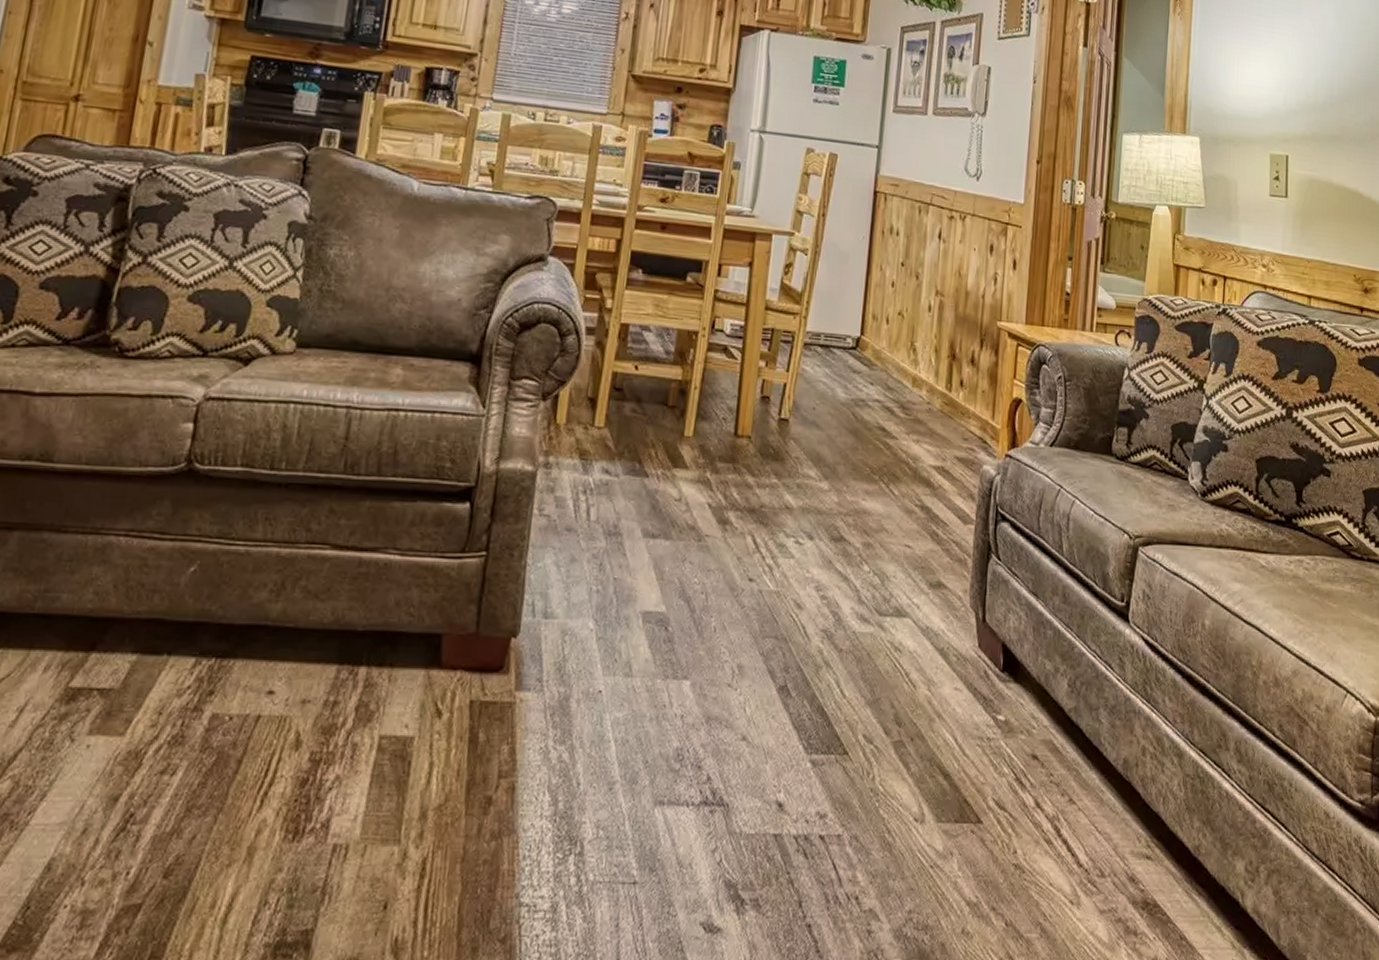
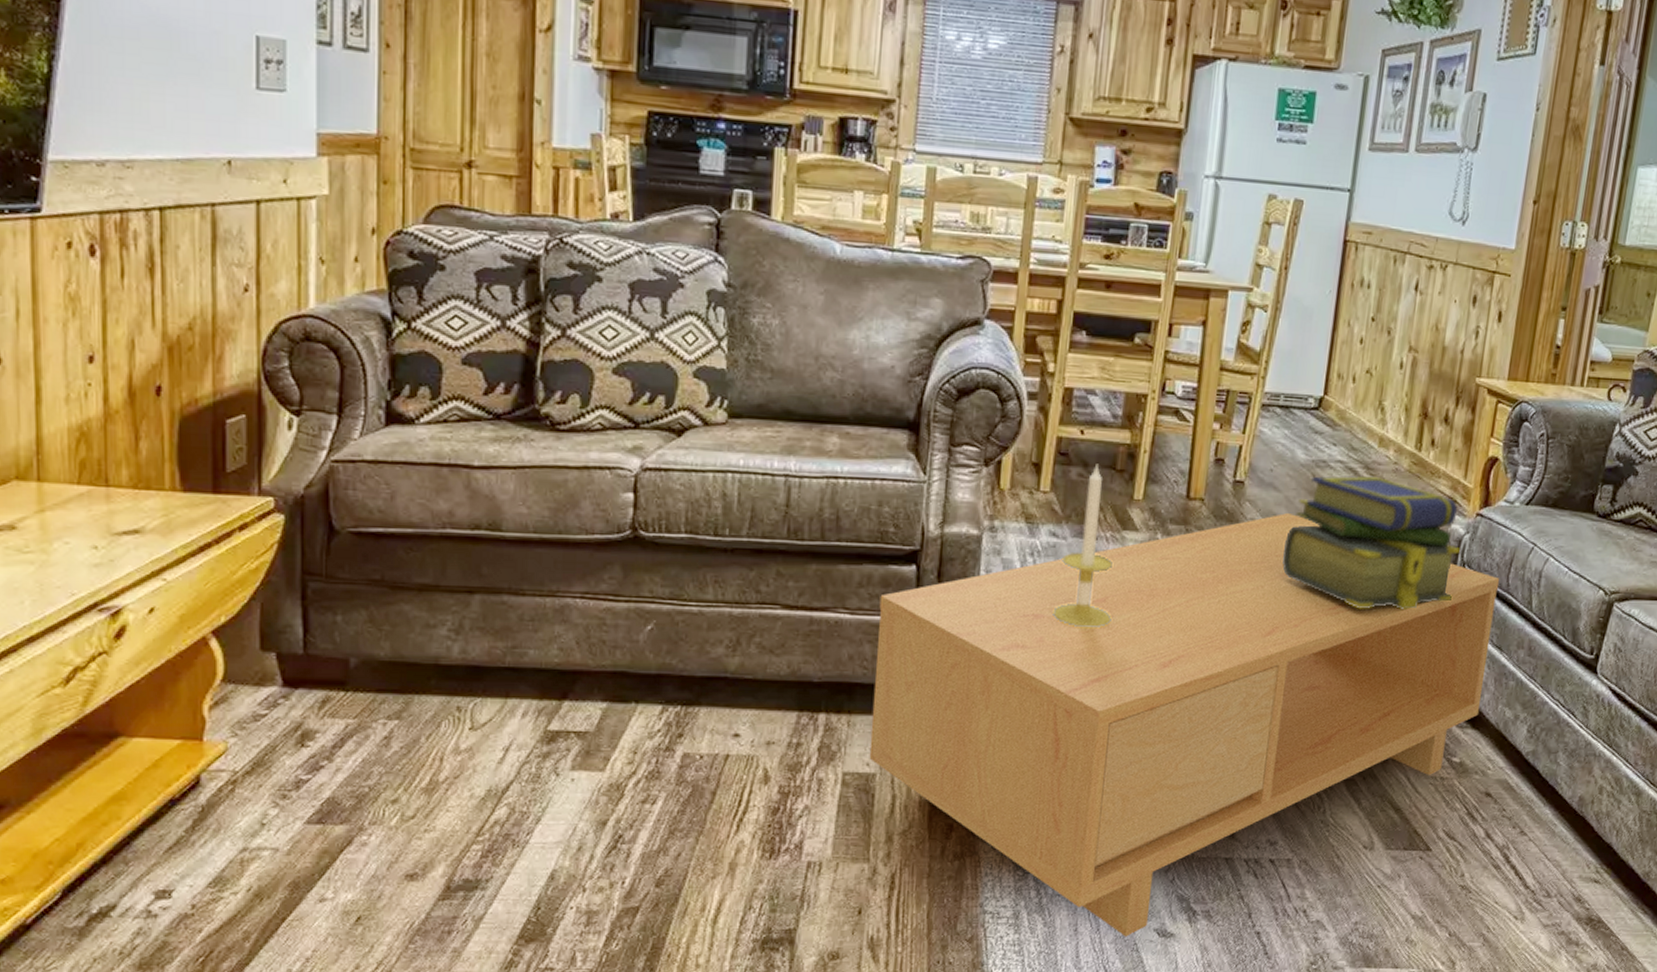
coffee table: none [408,451,1031,933] -> present [869,512,1500,937]
candle: none [603,399,663,572] -> present [1052,464,1112,629]
stack of books: none [826,415,993,553] -> present [1282,476,1461,609]

